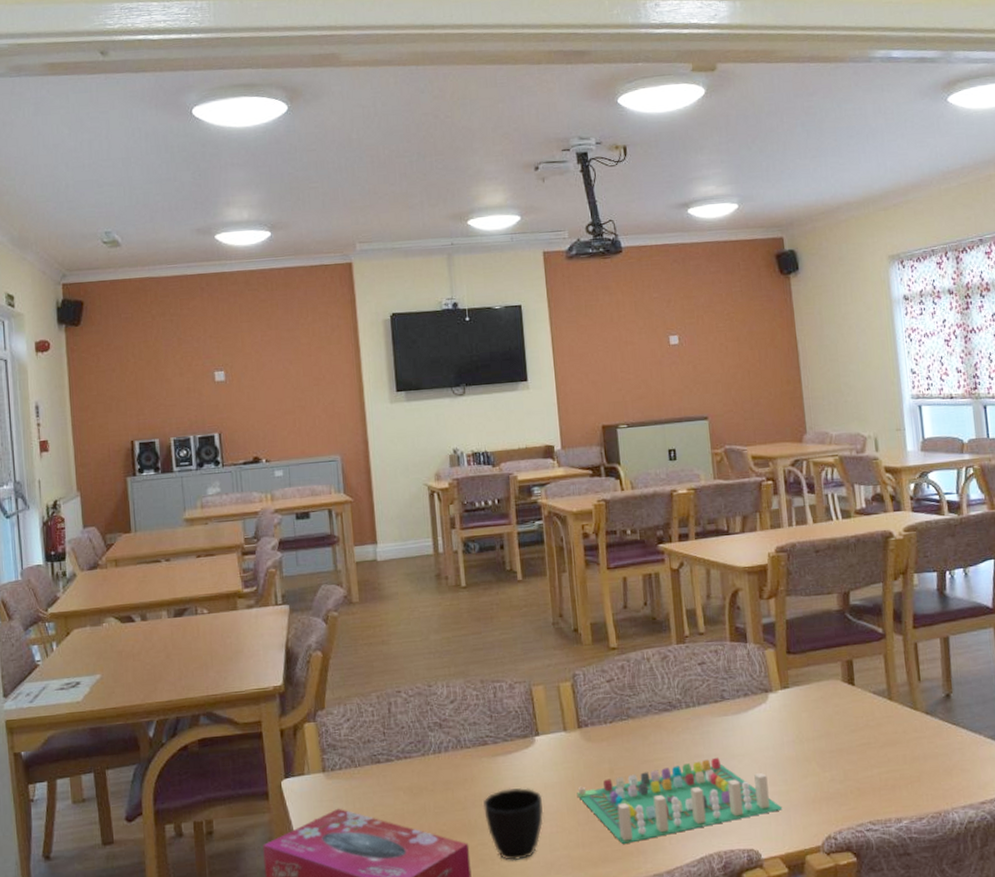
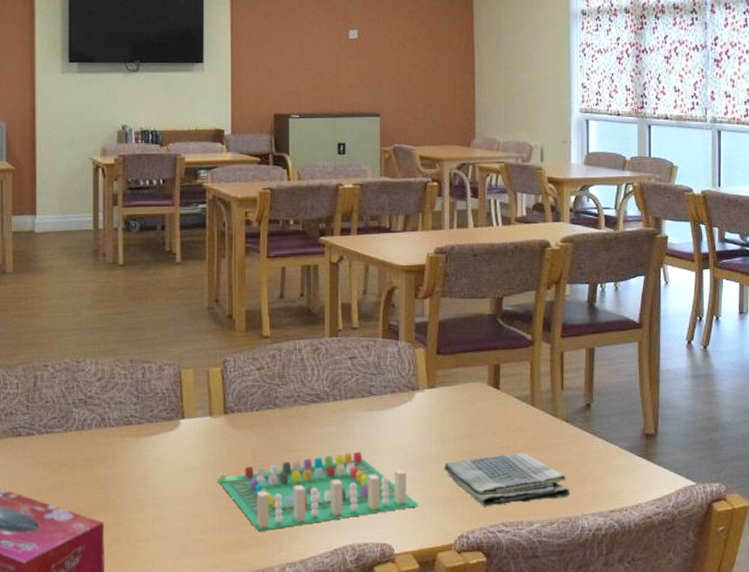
cup: present [483,788,544,861] -> none [123,469,183,542]
dish towel: none [804,748,938,806] -> present [444,452,570,507]

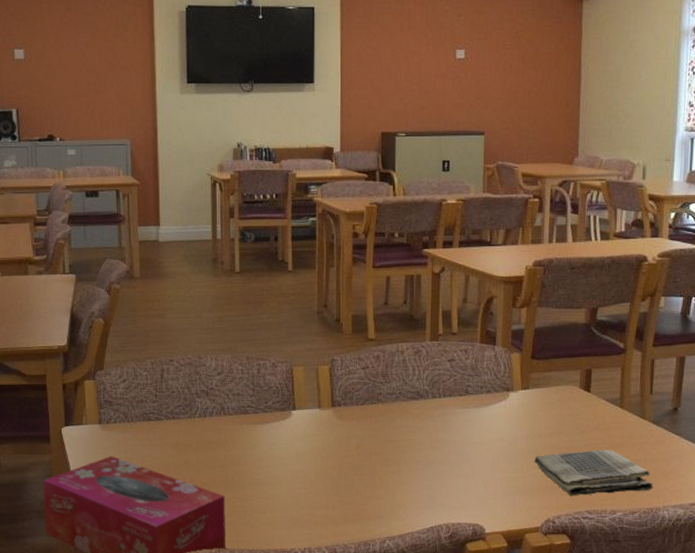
board game: present [217,451,419,532] -> none [325,443,510,510]

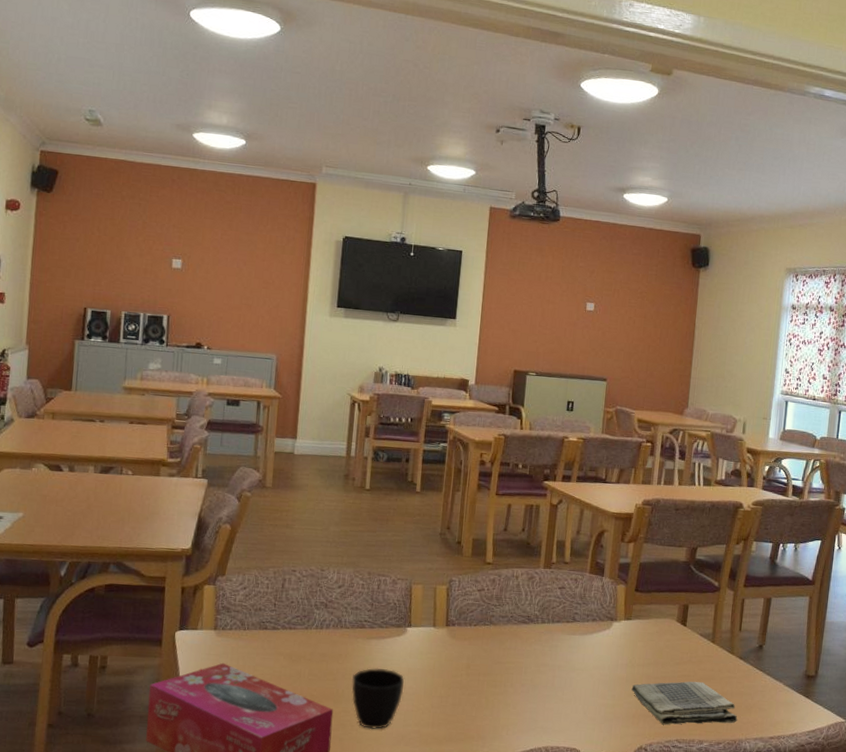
cup: none [241,452,294,514] -> present [351,667,405,730]

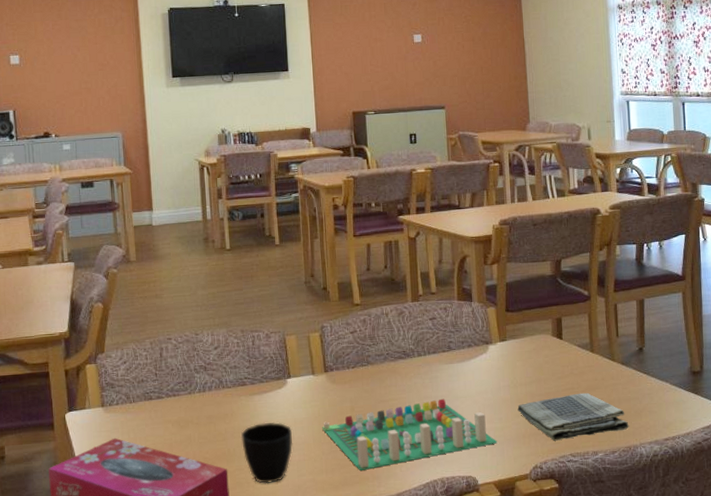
board game: none [435,668,607,729] -> present [322,398,498,471]

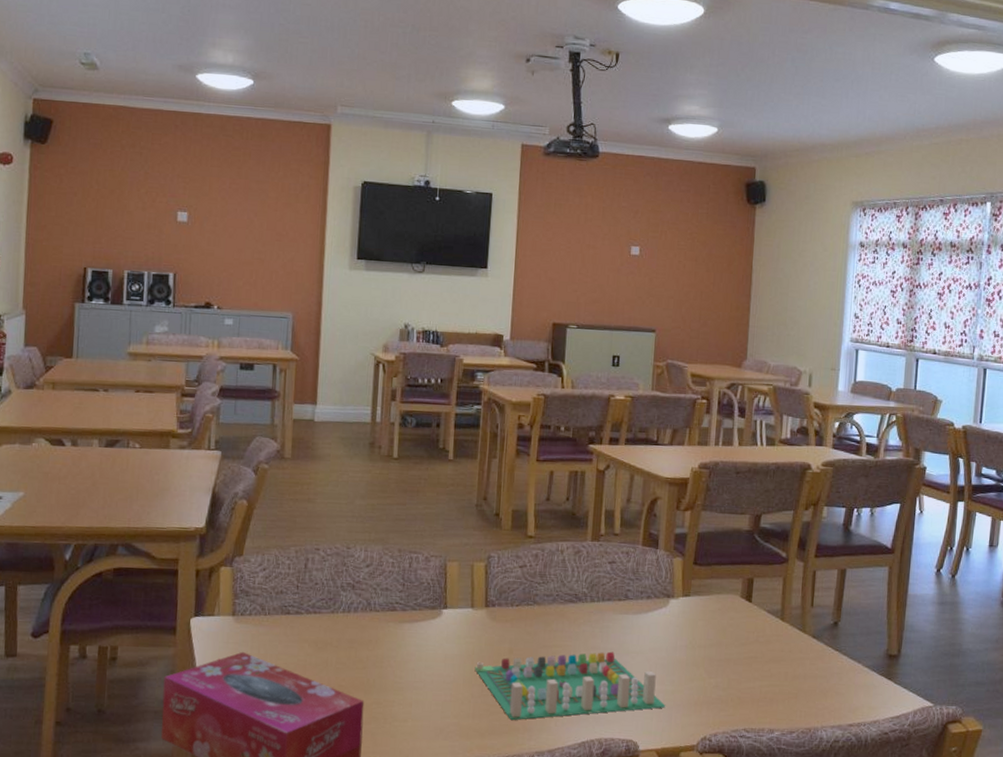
cup: present [241,422,293,484] -> none [383,654,442,723]
dish towel: present [517,392,629,441] -> none [692,663,812,713]

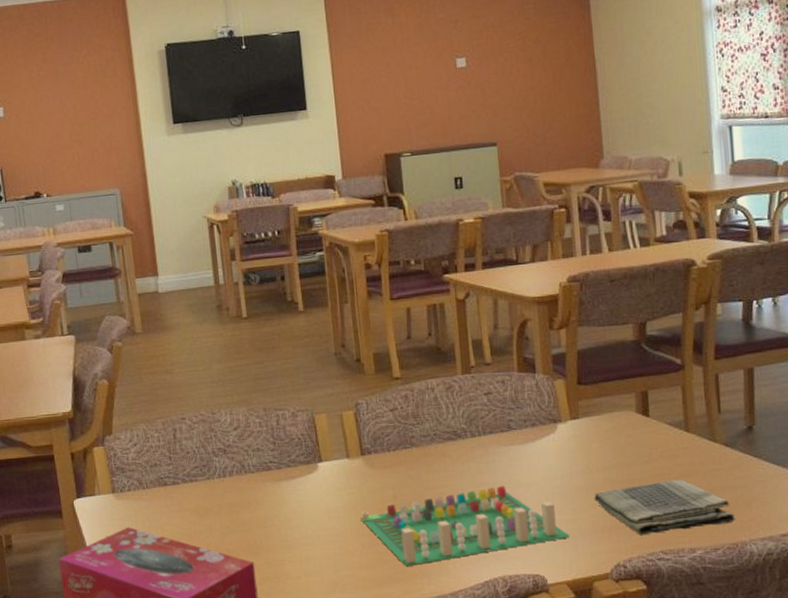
dish towel: none [692,663,812,713] -> present [594,479,736,536]

